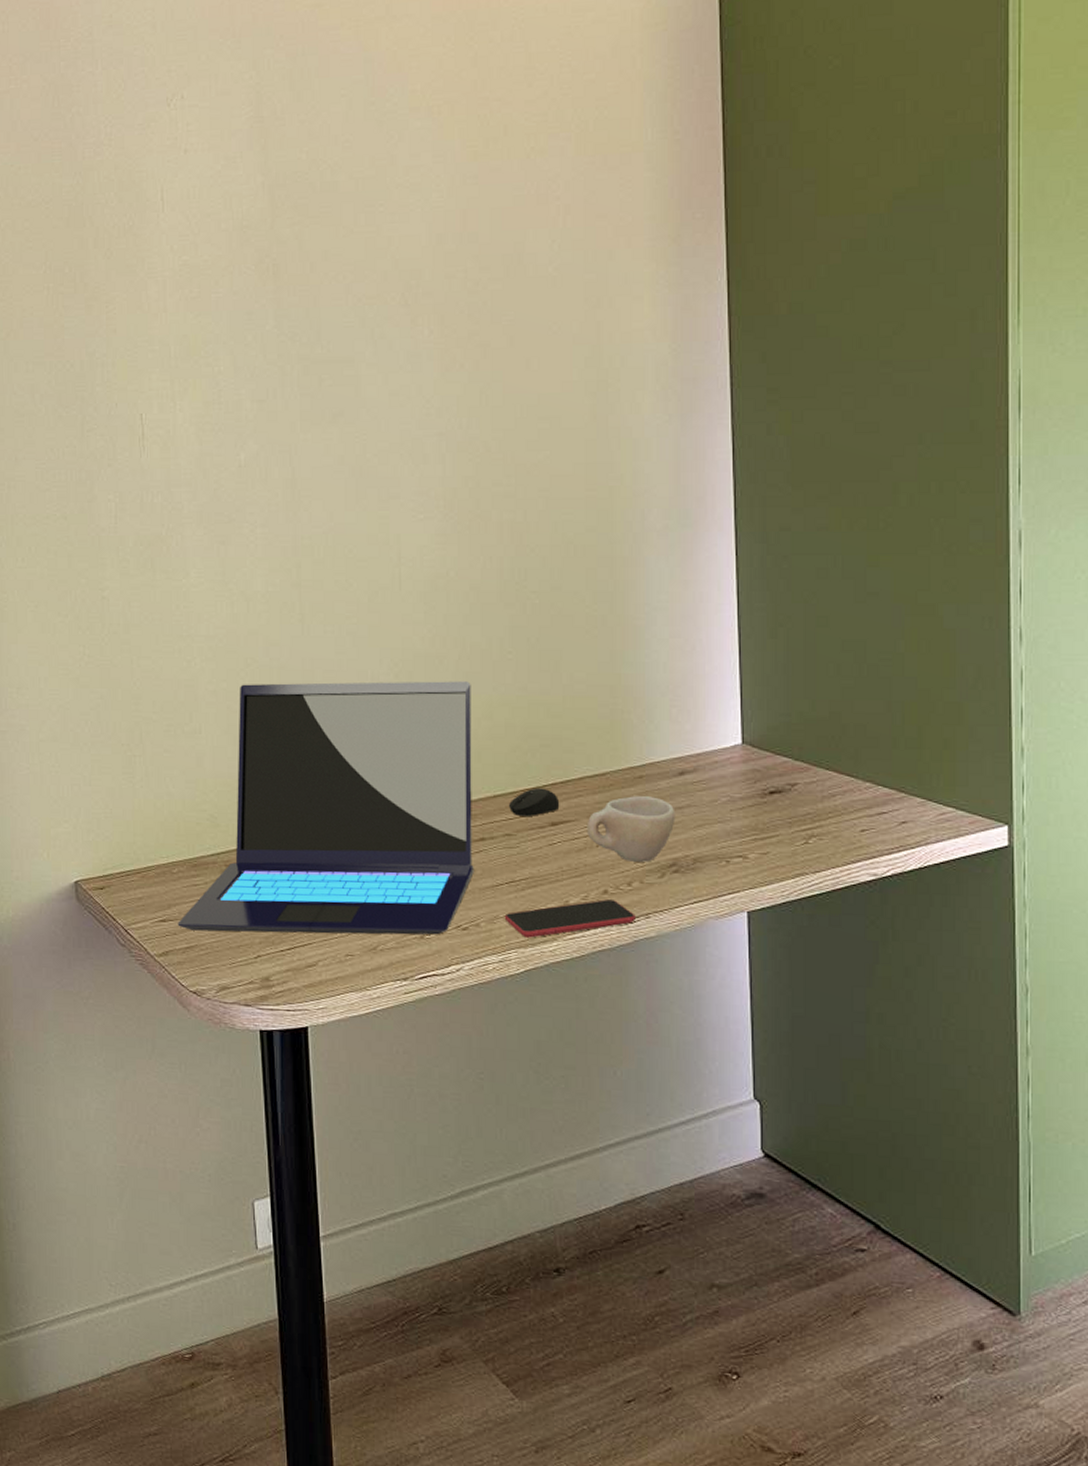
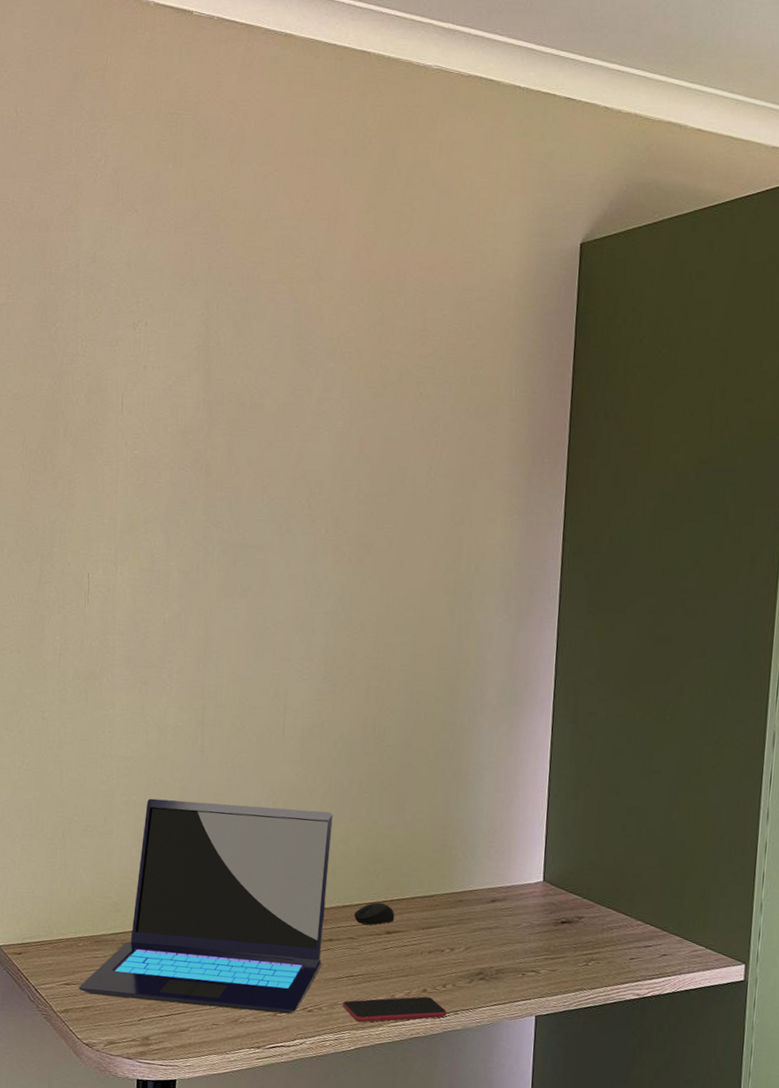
cup: present [586,796,676,862] -> none [414,915,486,970]

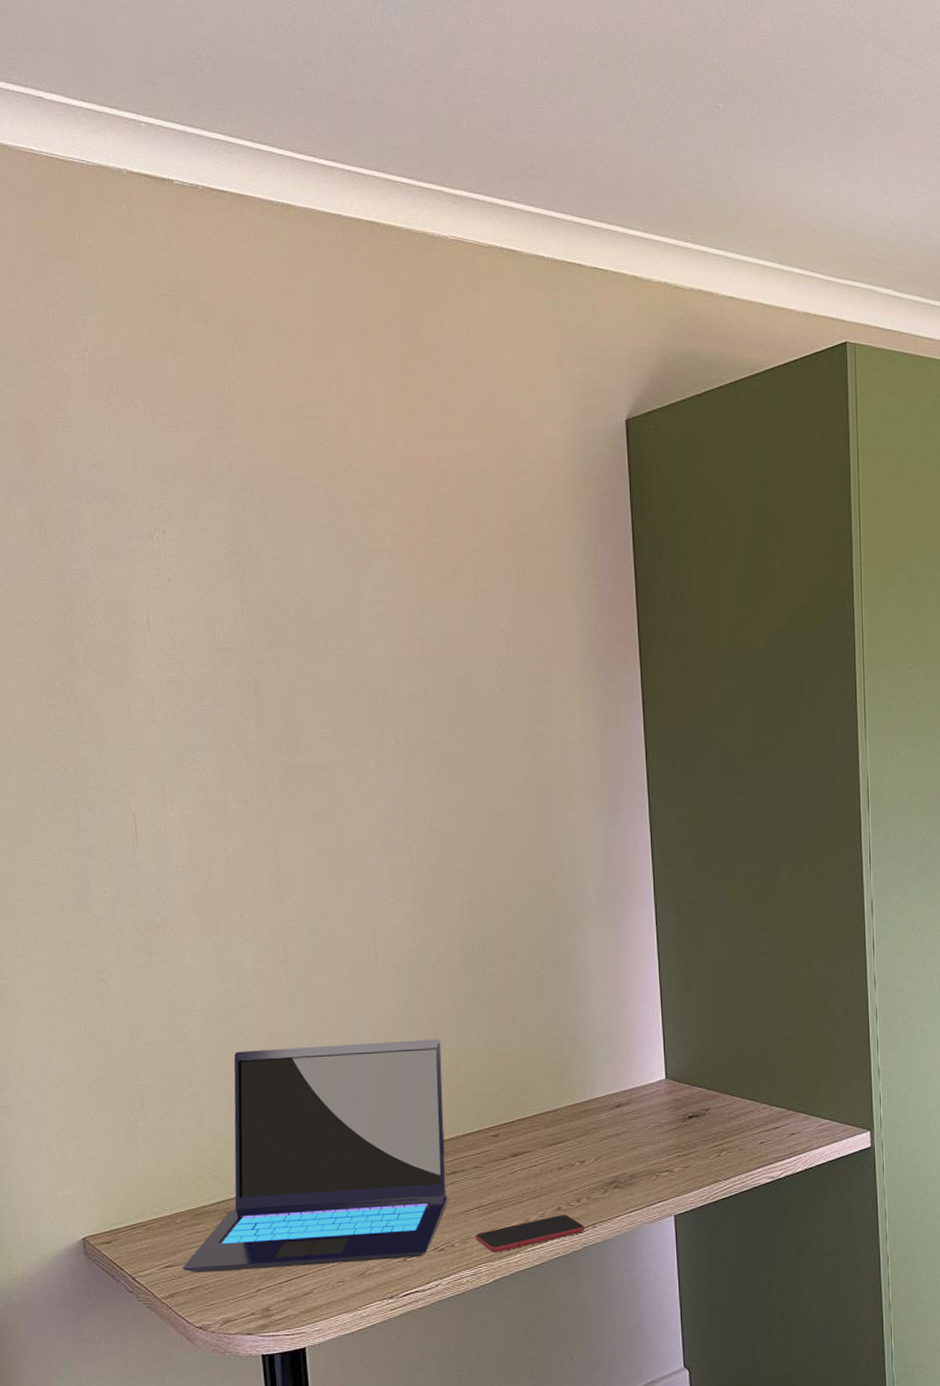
computer mouse: present [354,902,395,925] -> none [476,1125,519,1150]

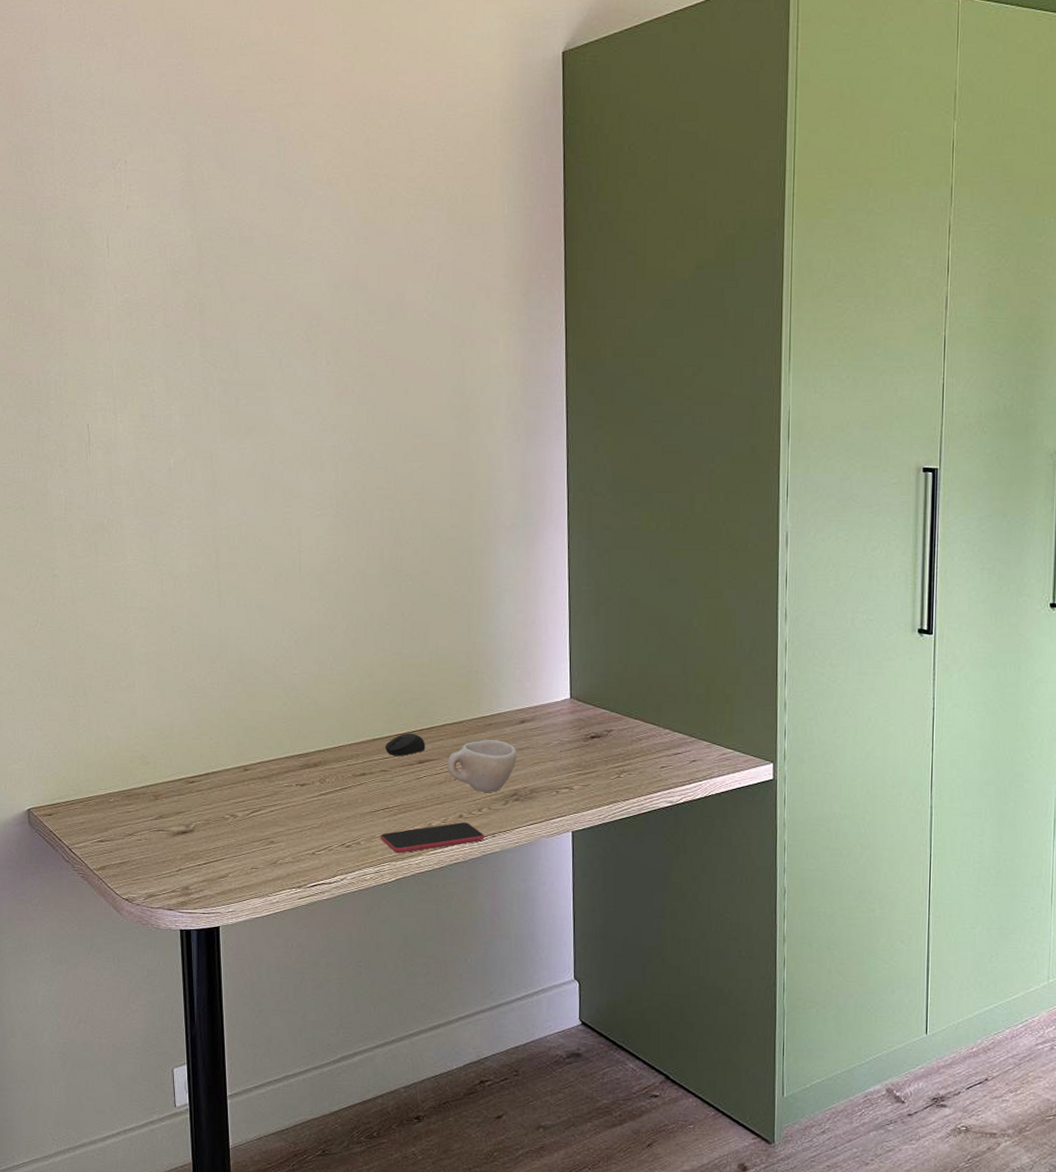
laptop: present [182,1039,448,1273] -> none [113,646,356,852]
computer mouse: none [476,1125,519,1150] -> present [385,733,426,756]
cup: none [542,1127,615,1182] -> present [447,740,517,792]

